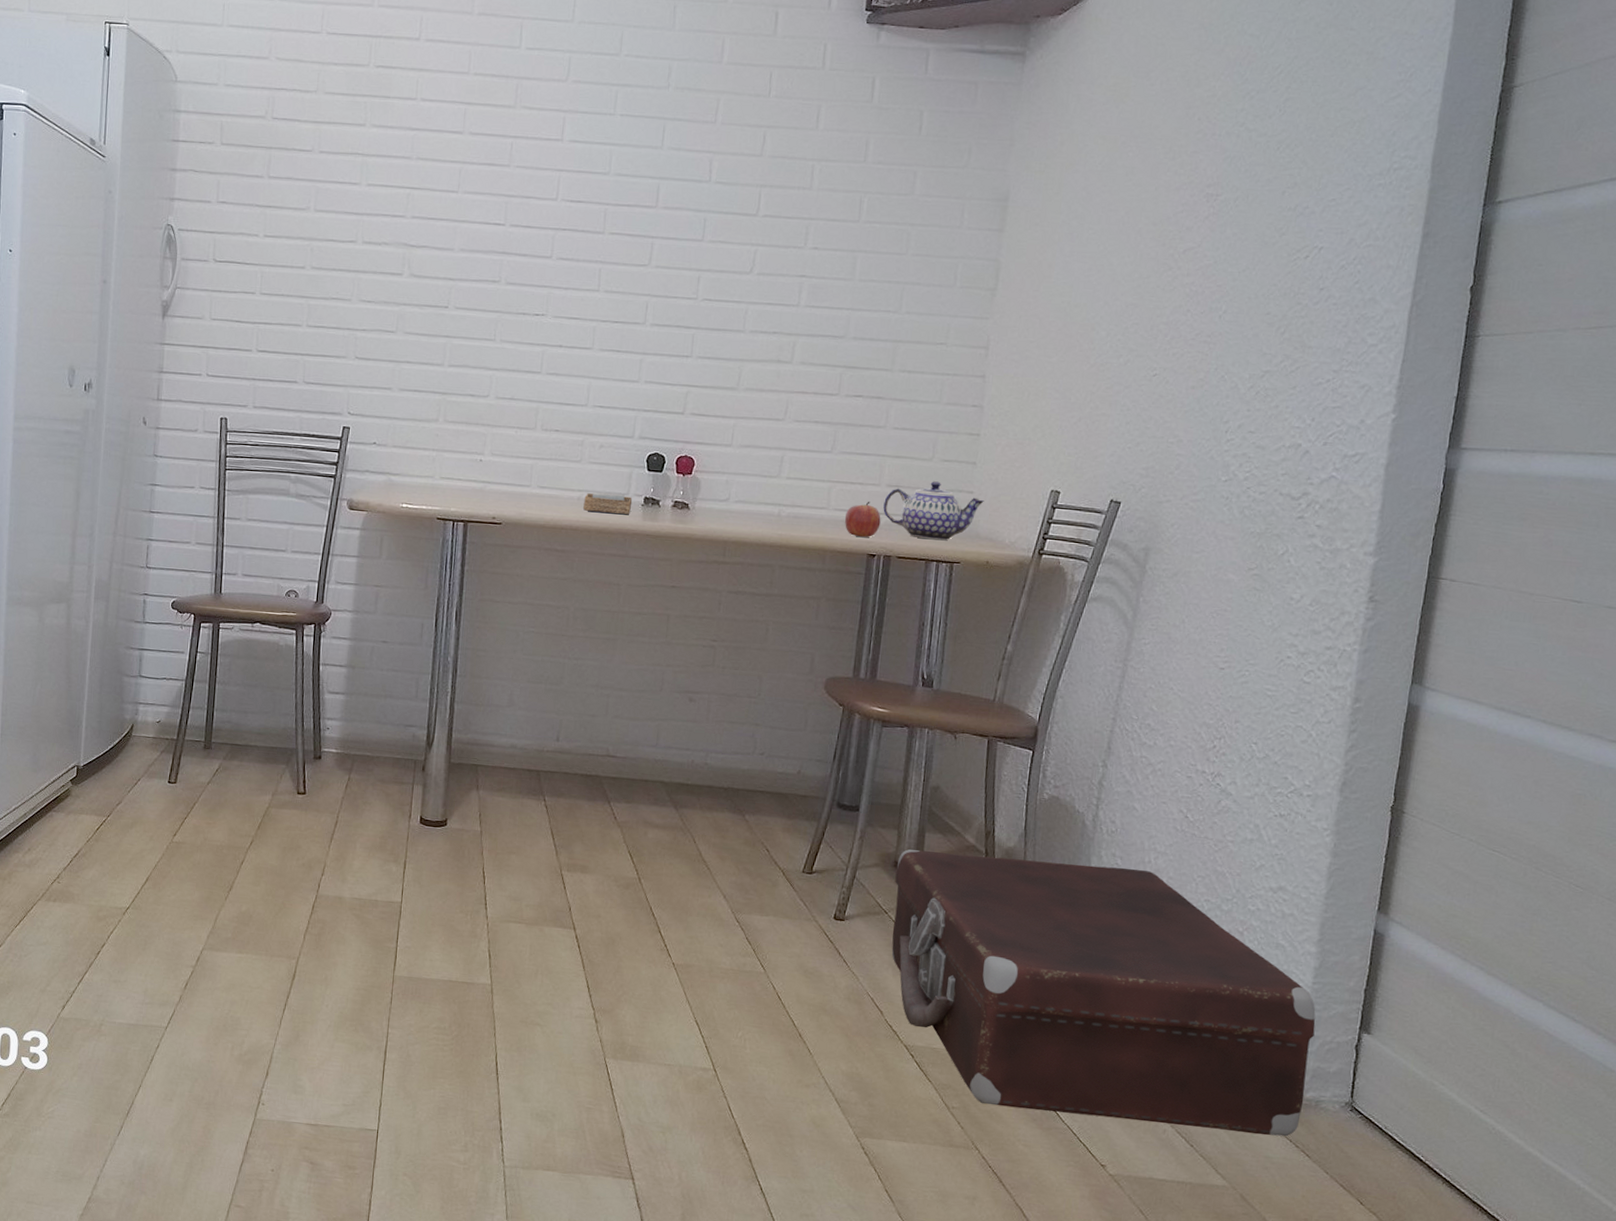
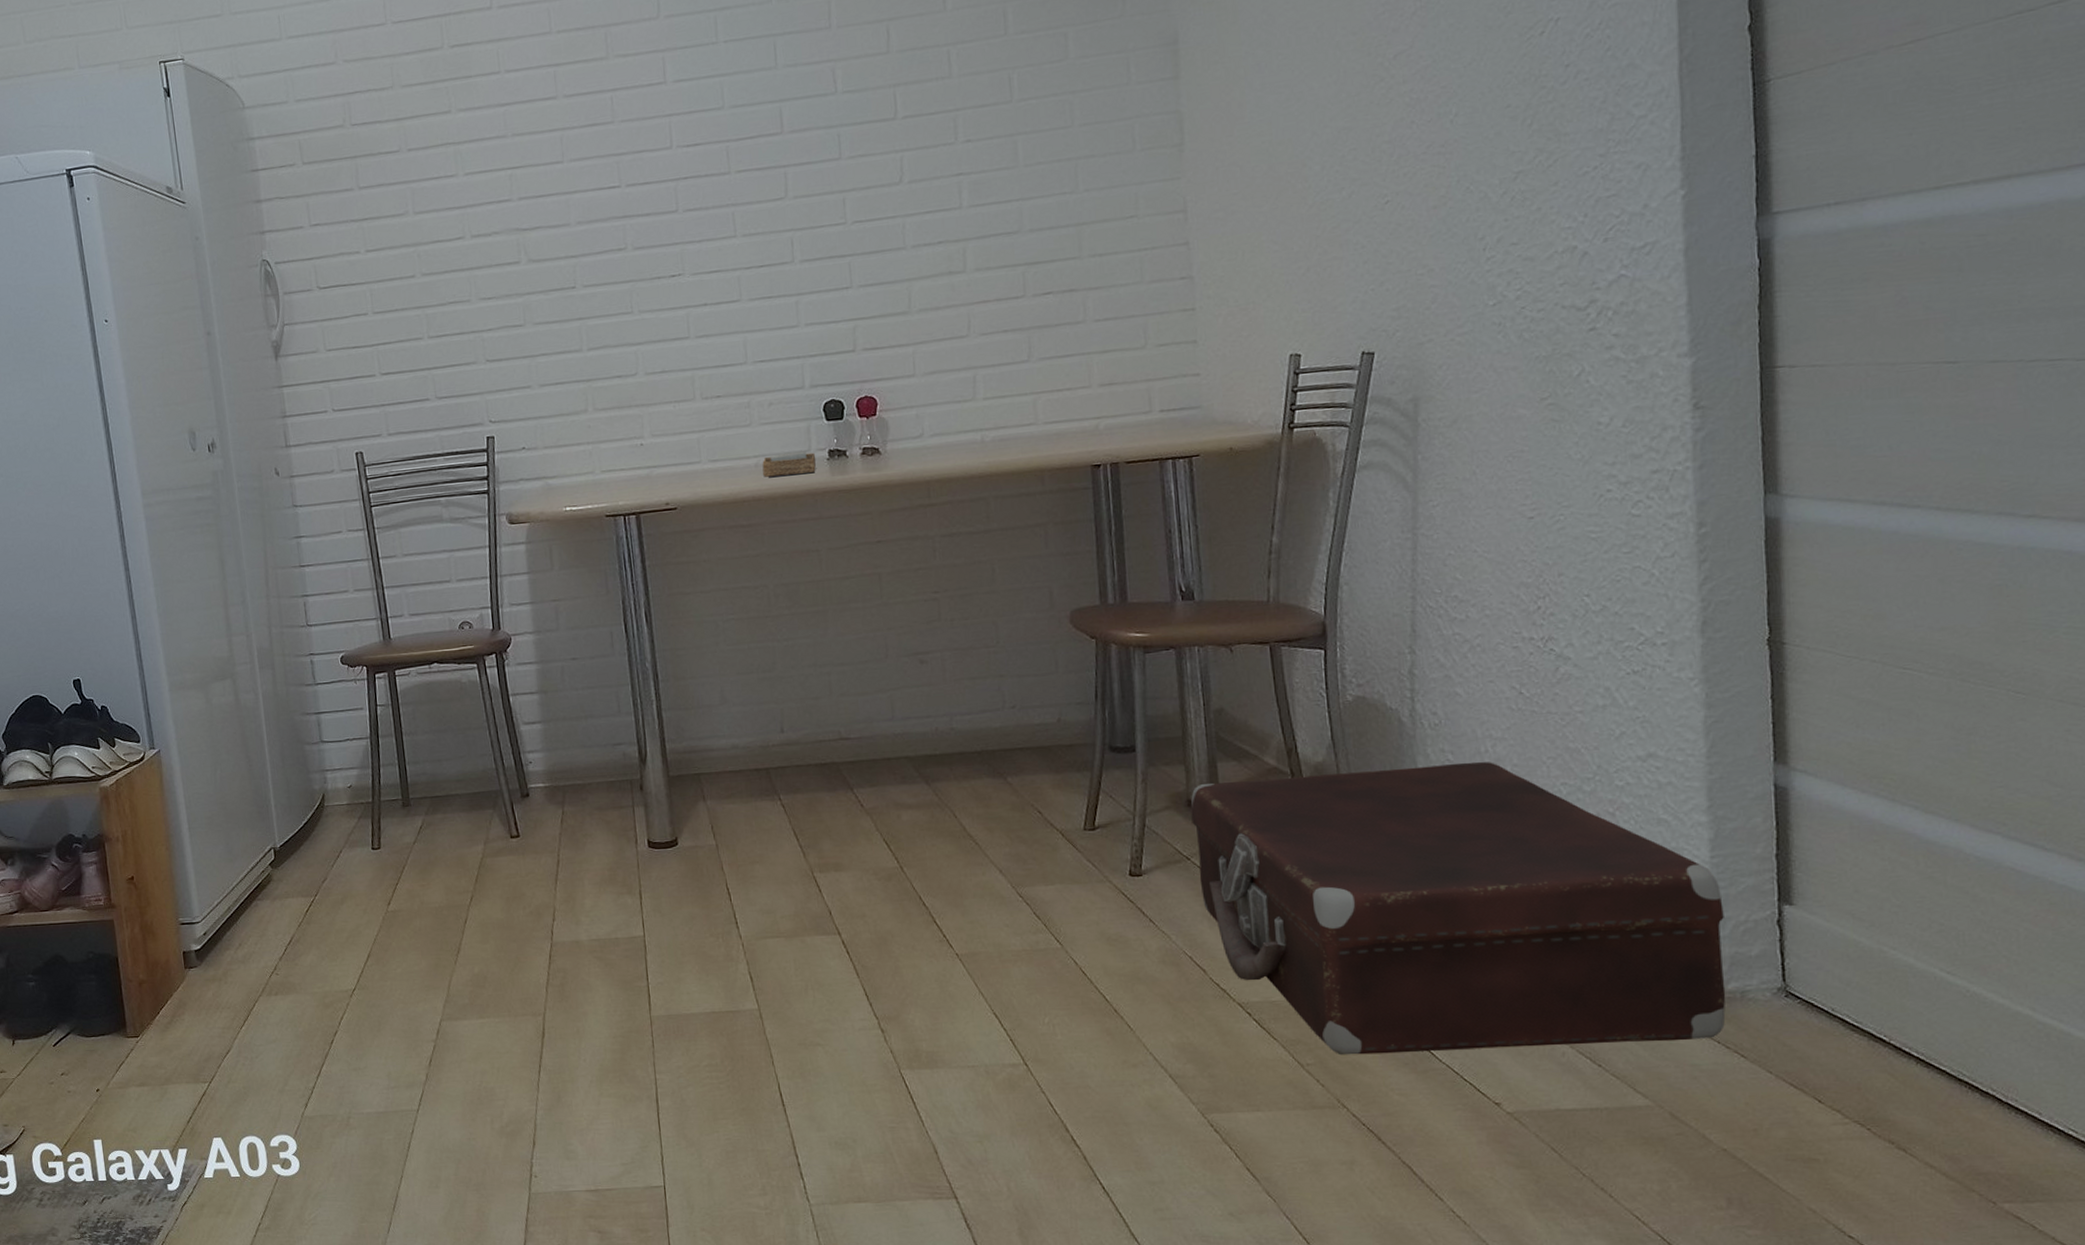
fruit: present [844,501,881,538] -> none [1057,407,1100,449]
teapot: present [883,481,984,541] -> none [1099,370,1214,437]

